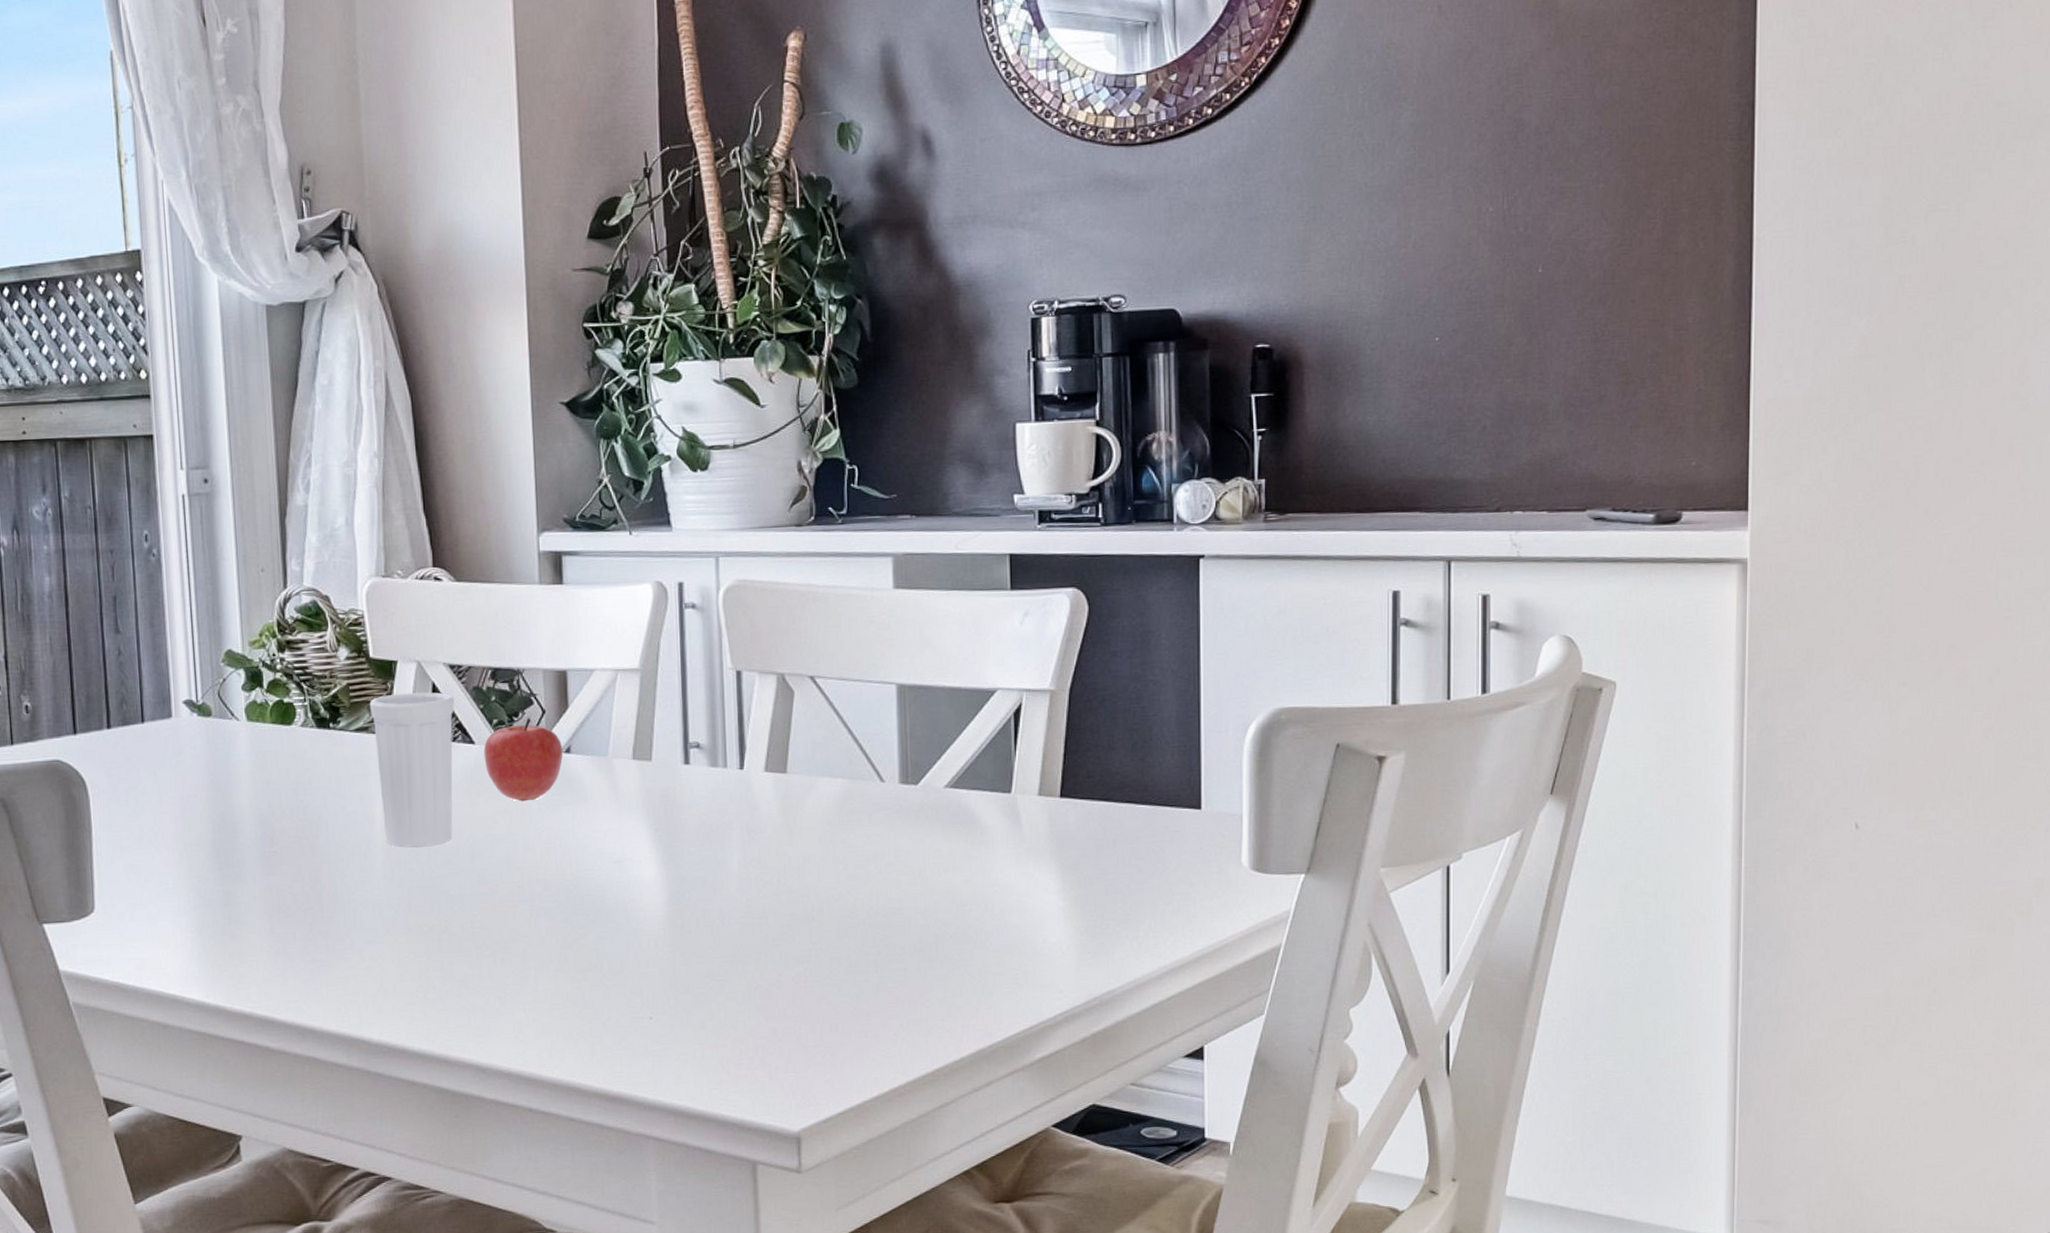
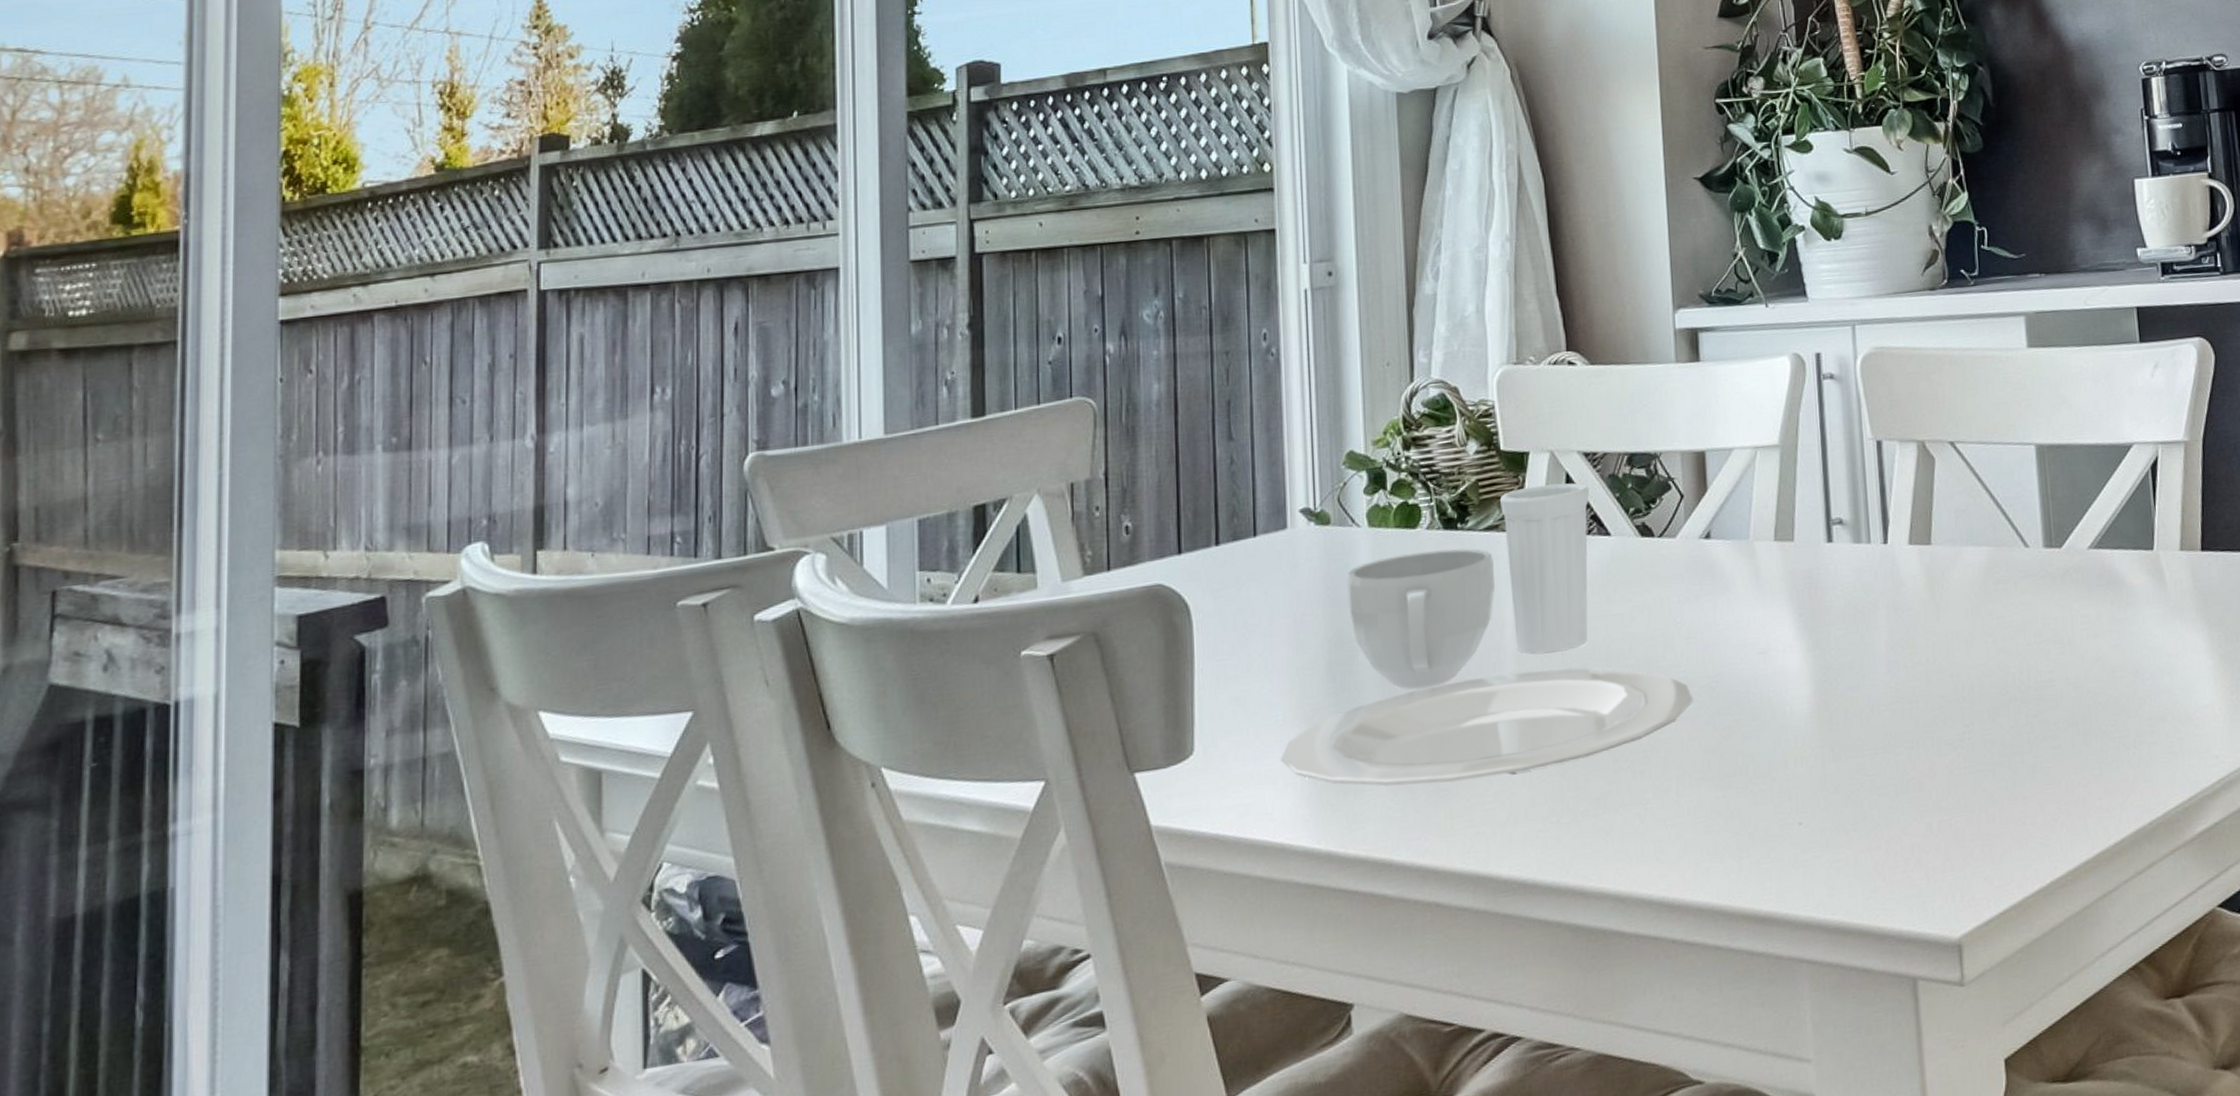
plate: none [172,862,552,955] -> present [1281,668,1694,787]
cup: none [228,746,365,871] -> present [1347,548,1495,690]
fruit: present [483,717,563,802] -> none [1620,503,1703,595]

